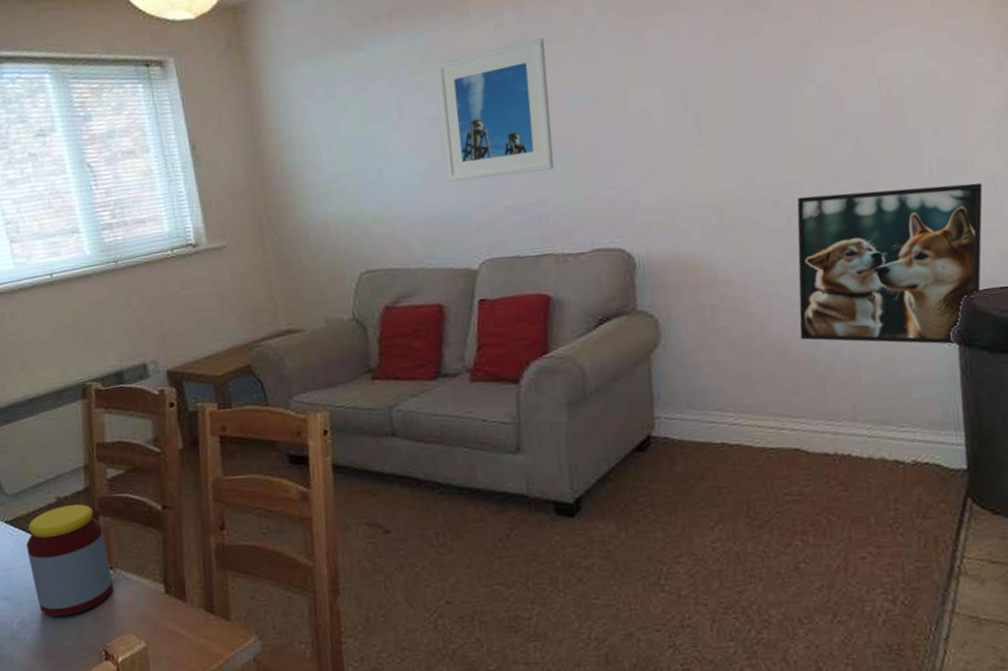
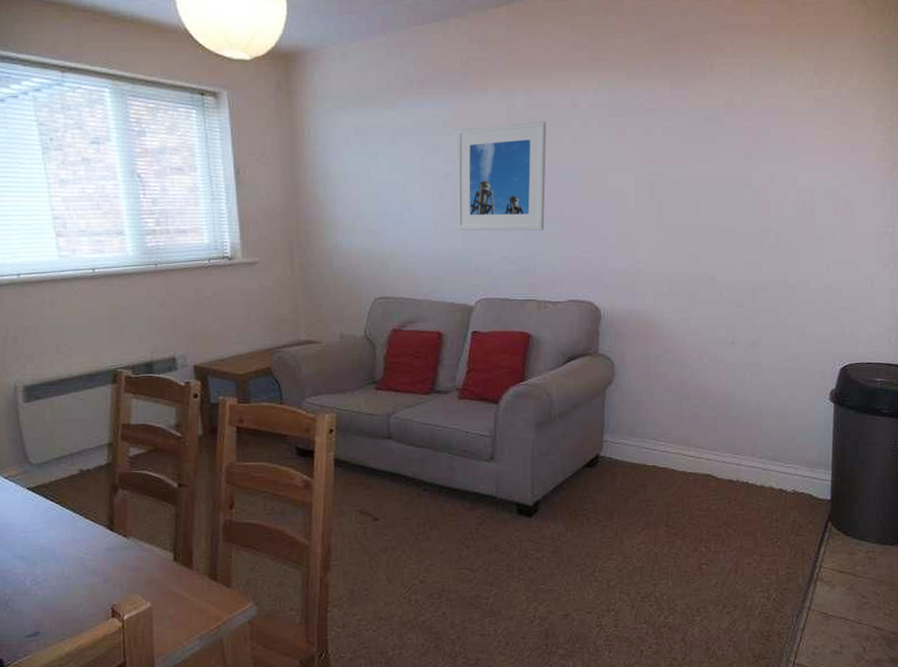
jar: present [26,504,113,617] -> none [46,477,125,577]
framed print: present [797,182,983,345] -> none [721,276,863,404]

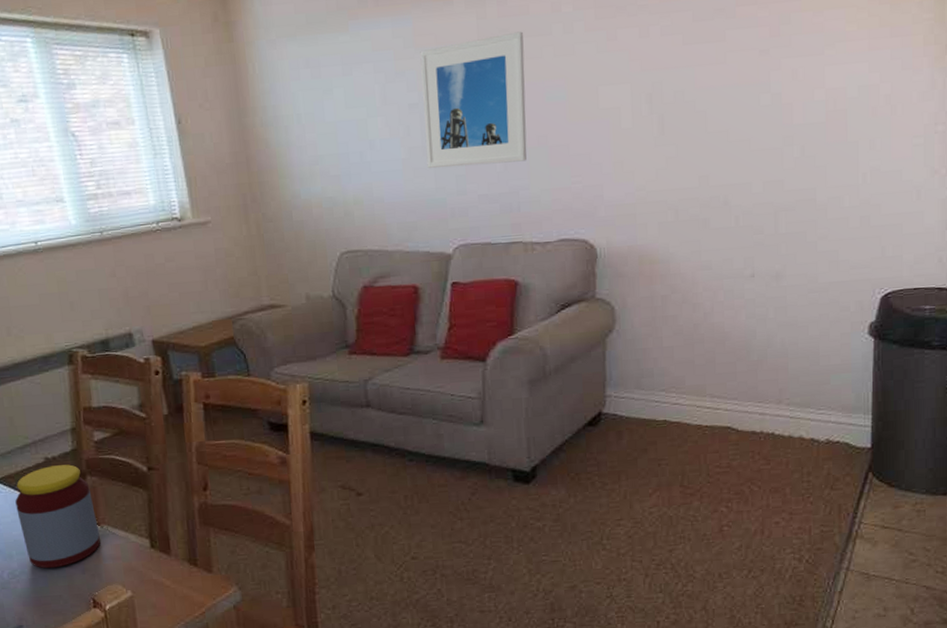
jar: none [46,477,125,577] -> present [15,464,101,569]

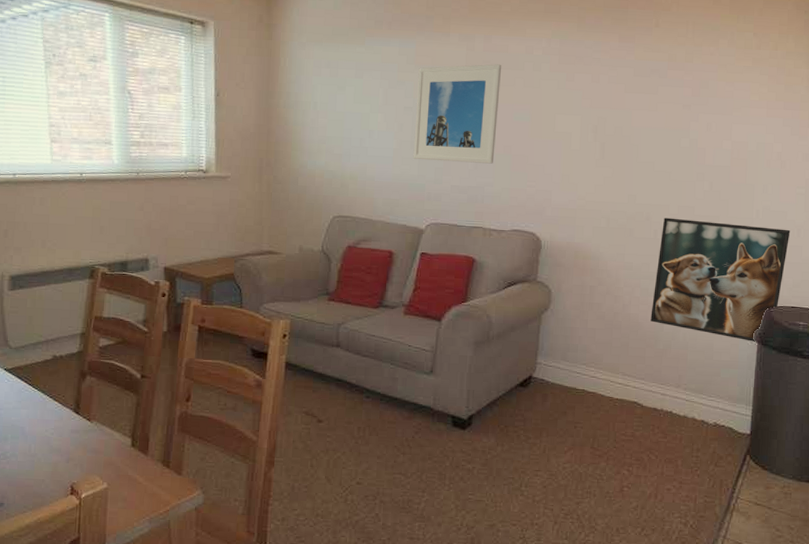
jar: present [15,464,101,569] -> none [19,363,89,455]
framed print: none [739,192,908,338] -> present [650,217,791,343]

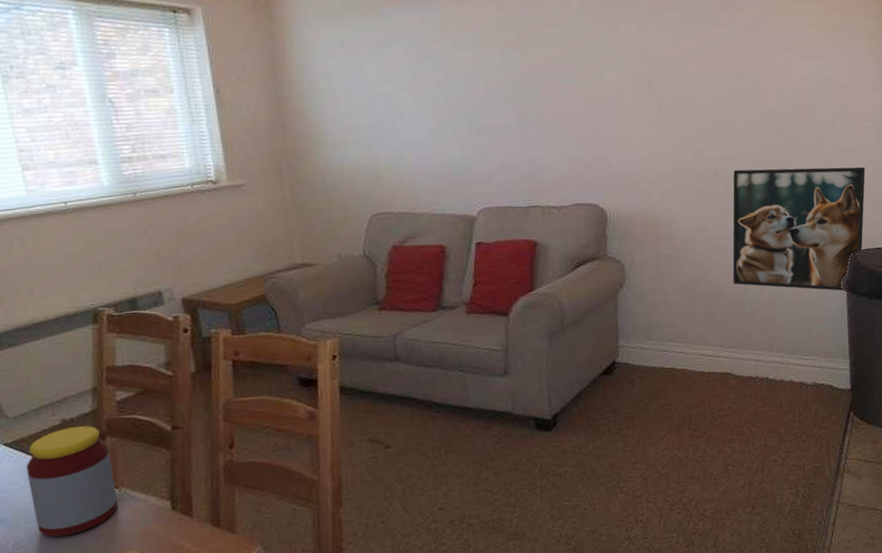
jar: none [19,363,89,455] -> present [26,426,118,537]
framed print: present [413,64,501,164] -> none [446,22,543,140]

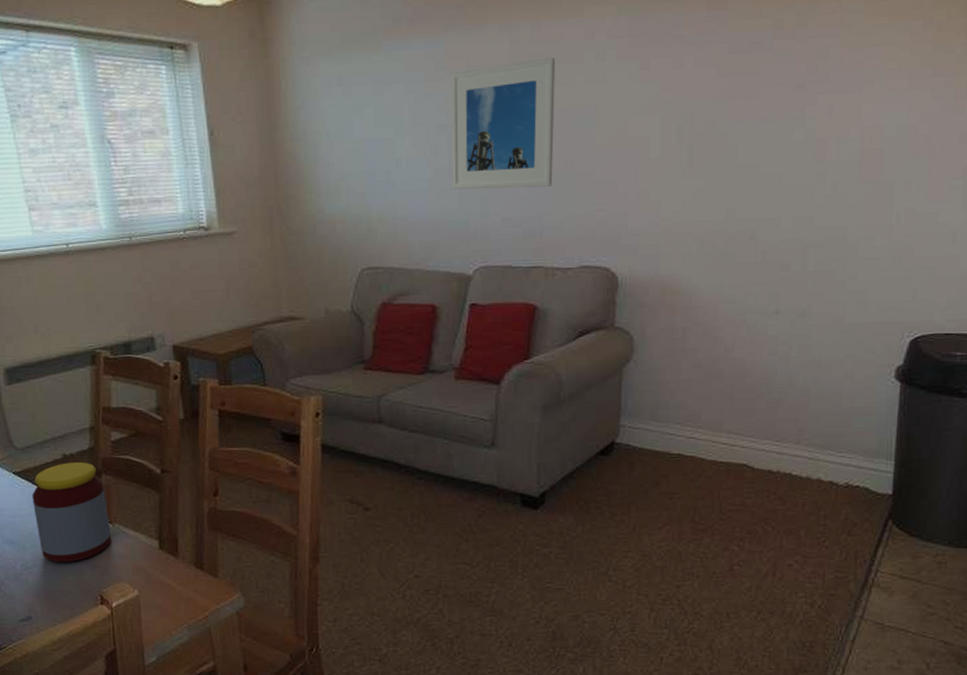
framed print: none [446,22,543,140] -> present [451,57,555,190]
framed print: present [732,166,866,292] -> none [760,233,943,382]

